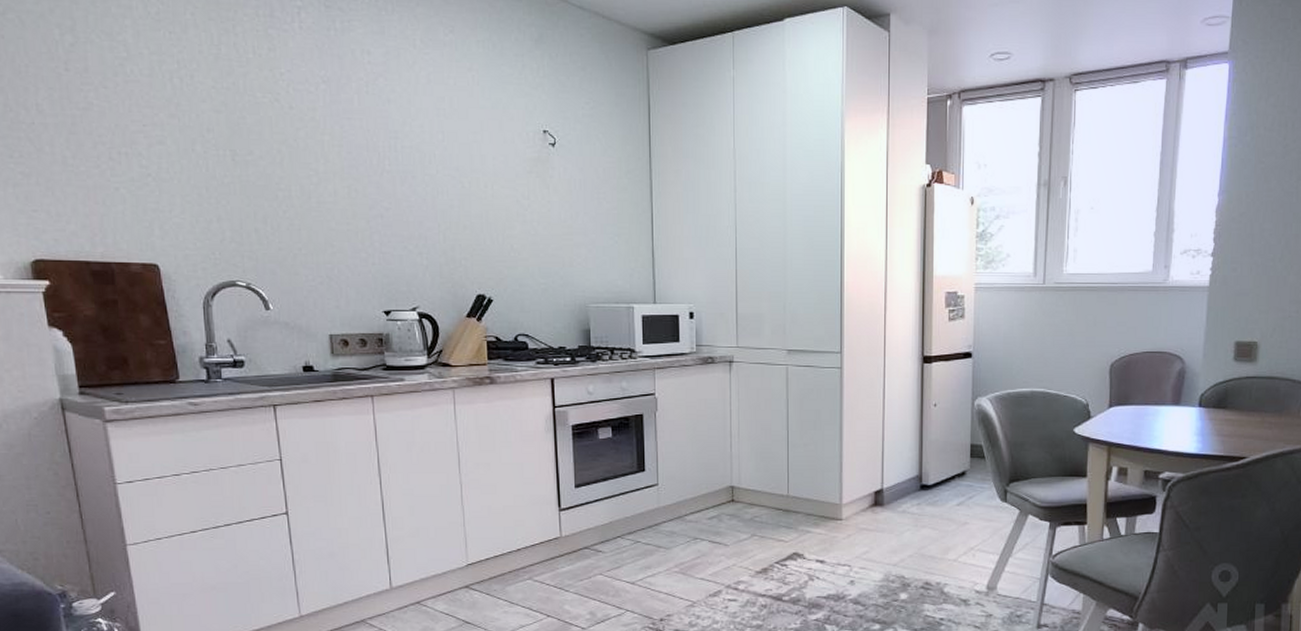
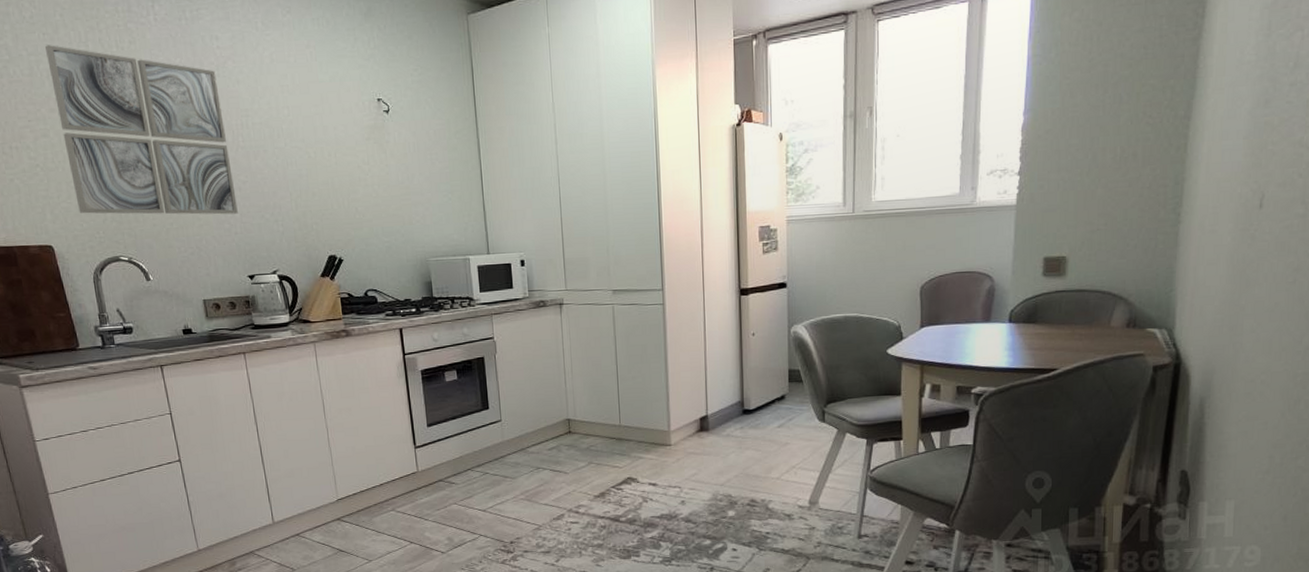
wall art: none [169,45,377,243] -> present [44,45,238,215]

